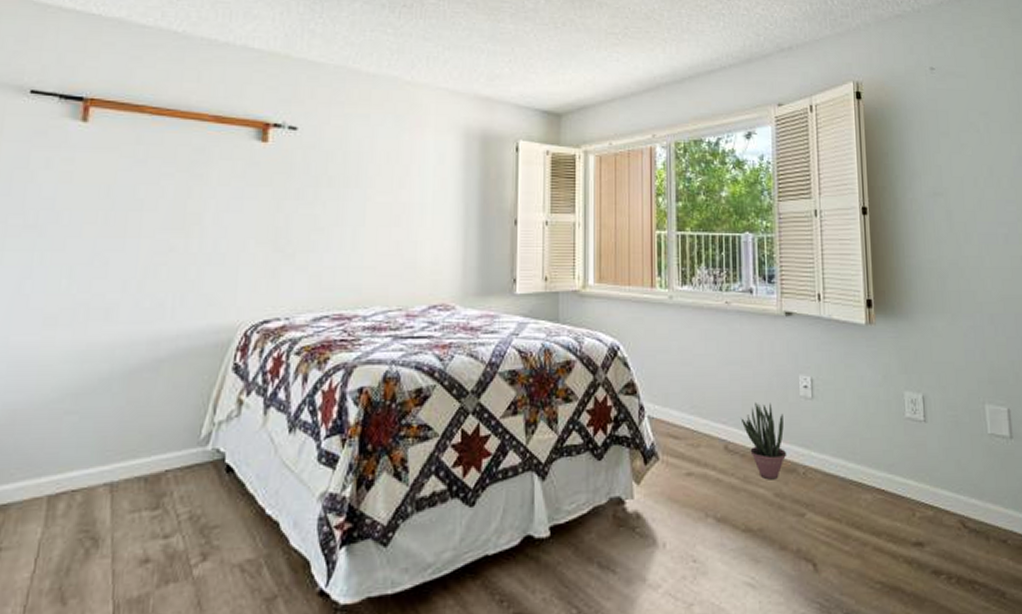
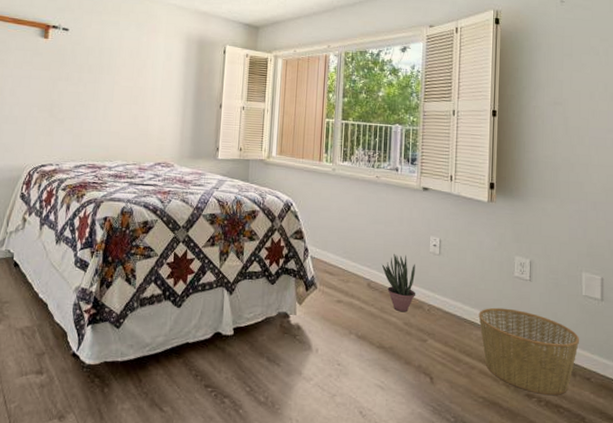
basket: none [866,460,990,569] -> present [478,307,579,396]

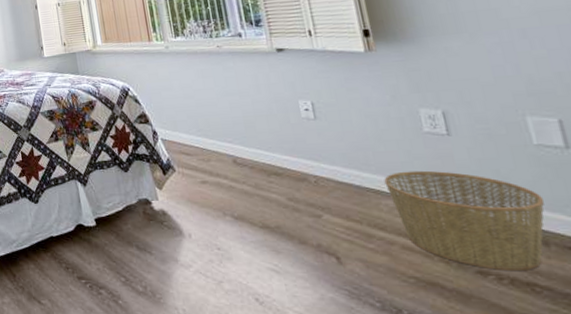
potted plant: present [381,253,415,313] -> none [245,124,295,187]

